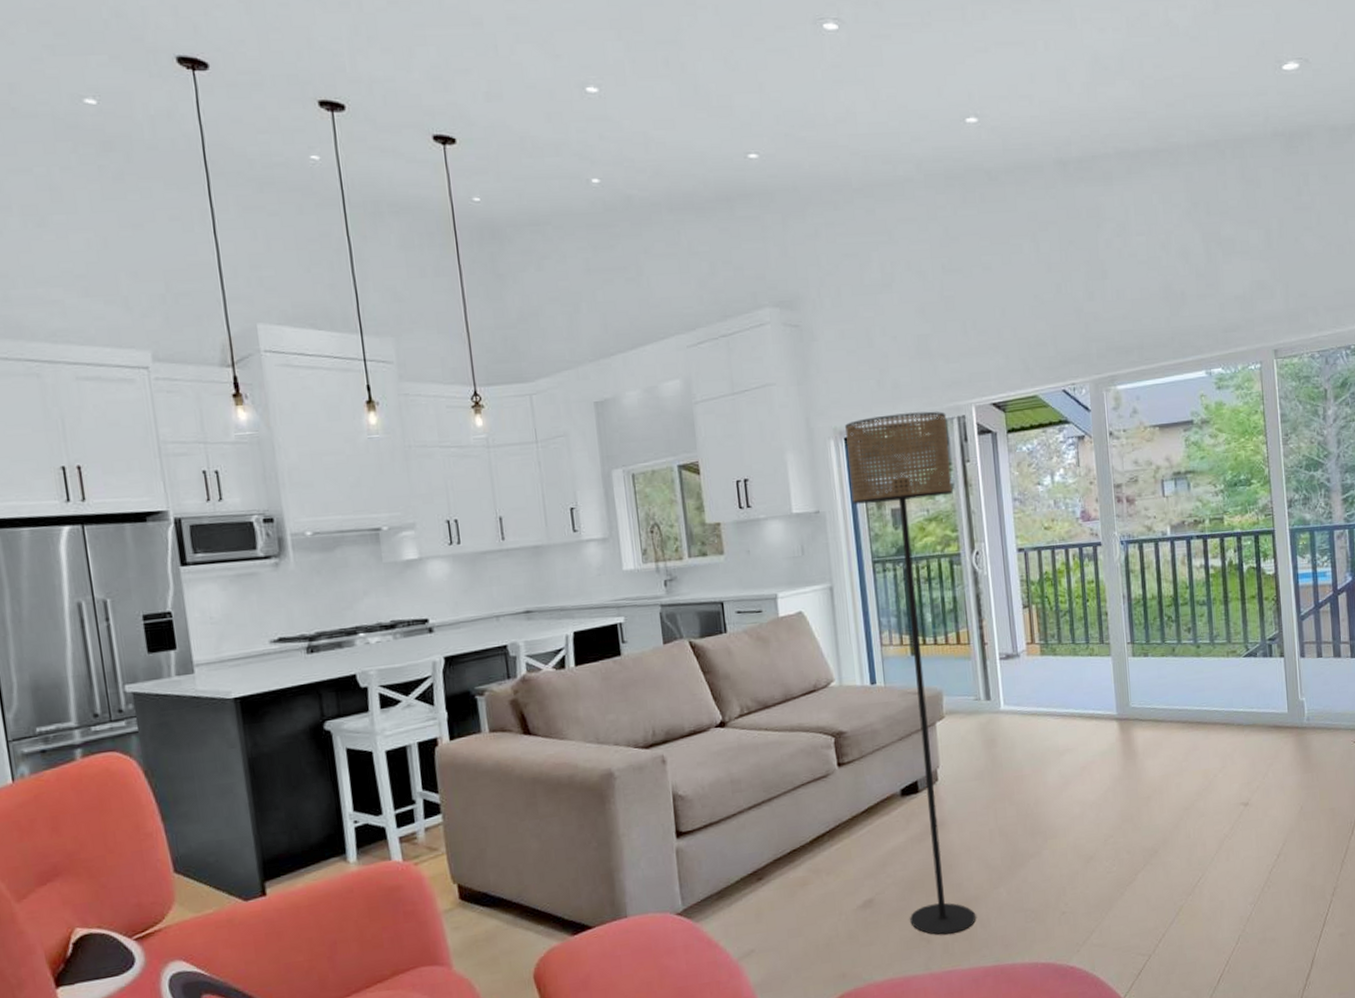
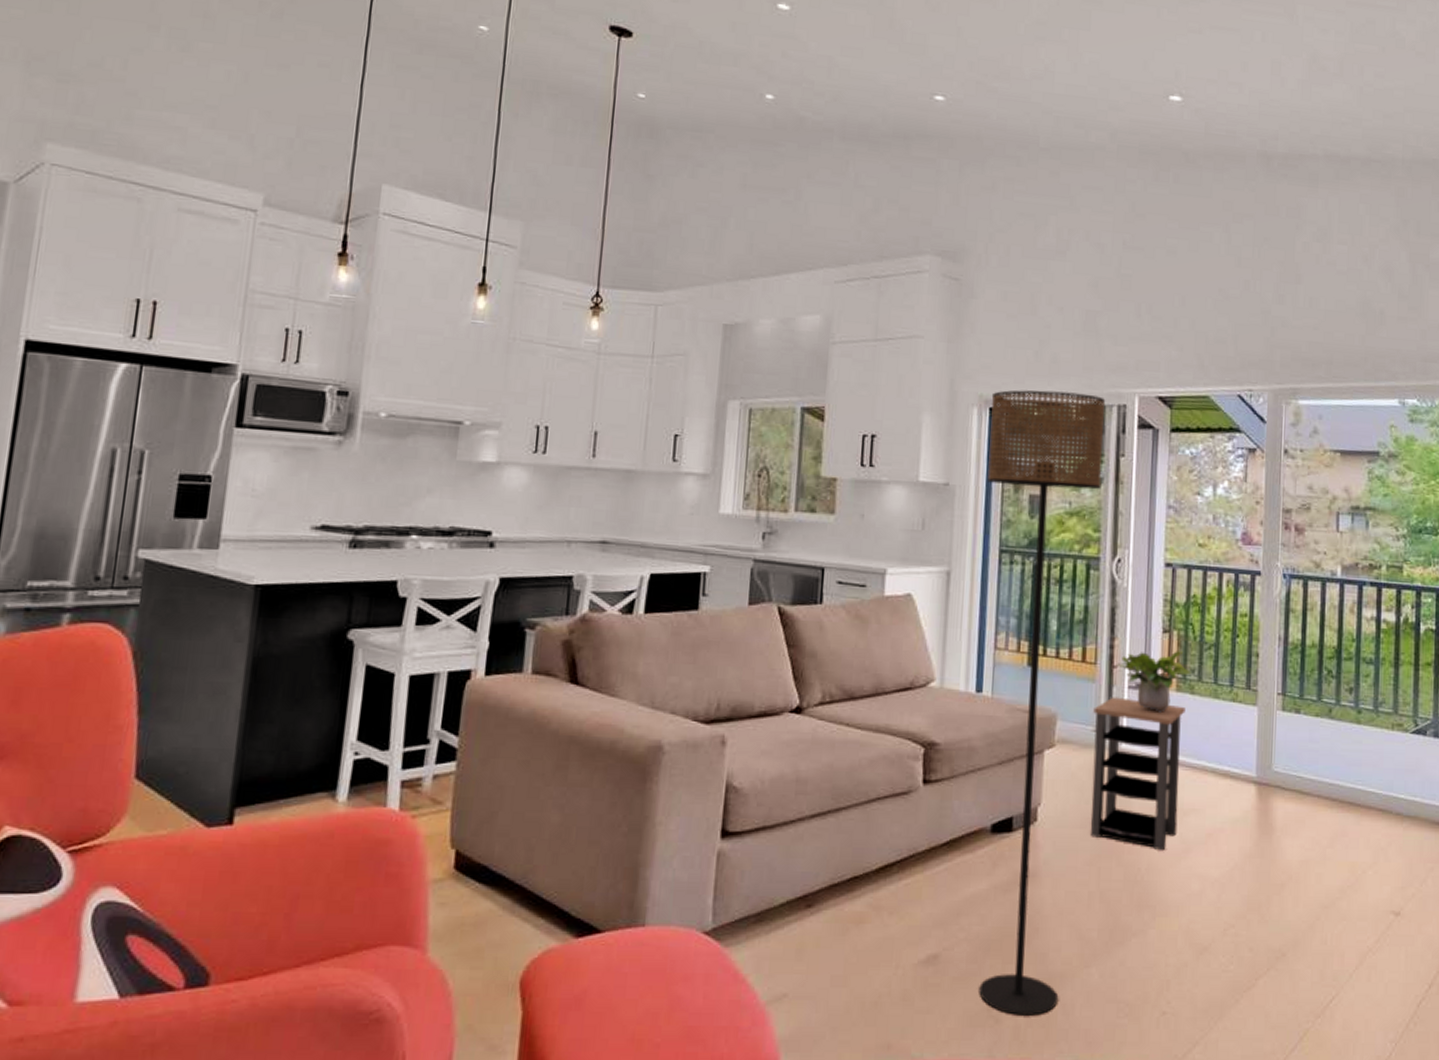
side table: none [972,667,1056,788] -> present [1090,697,1186,851]
potted plant: none [986,621,1052,676] -> present [1116,651,1191,713]

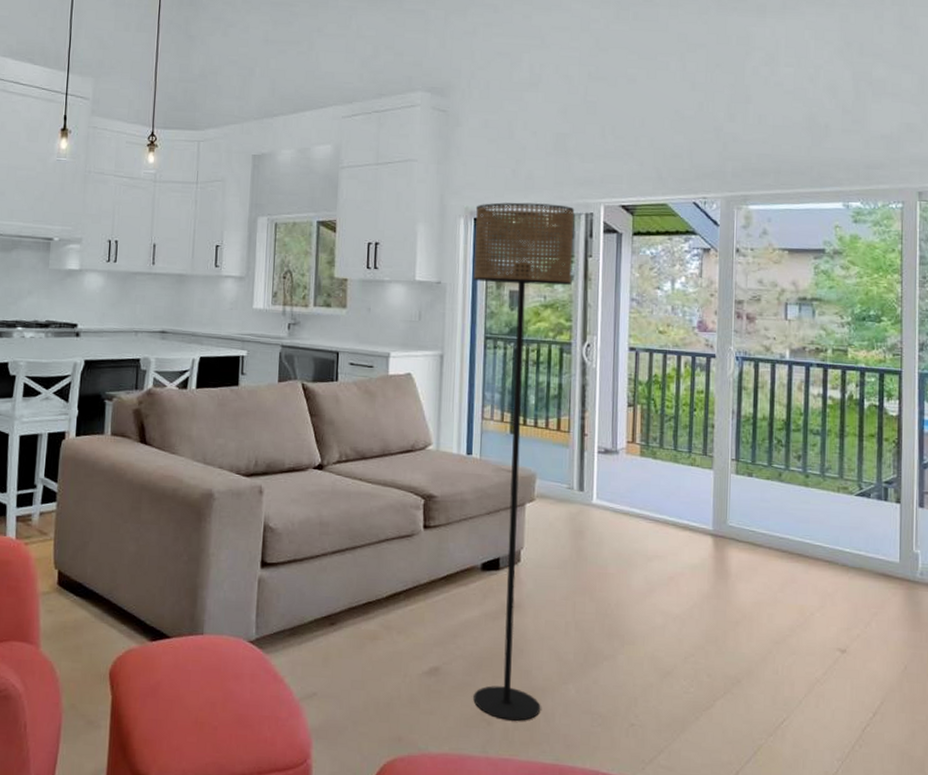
side table: present [1090,697,1186,851] -> none [566,460,649,590]
potted plant: present [1116,651,1191,713] -> none [586,422,654,474]

